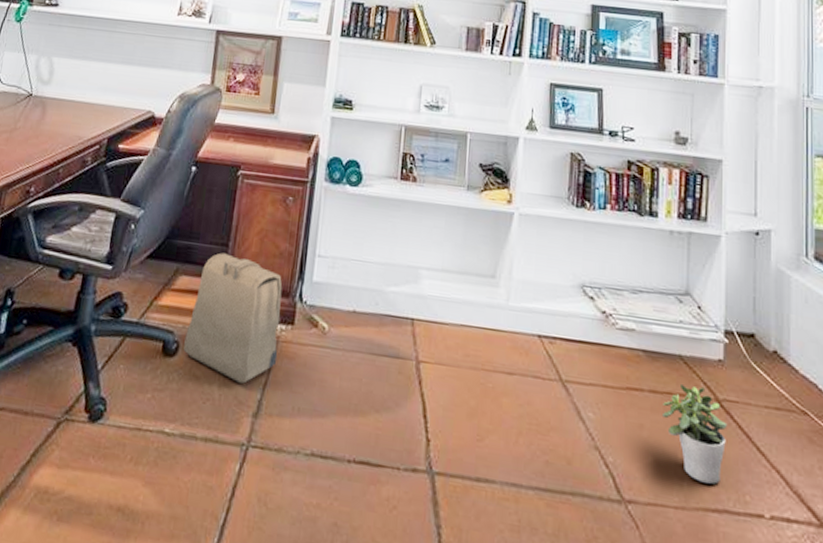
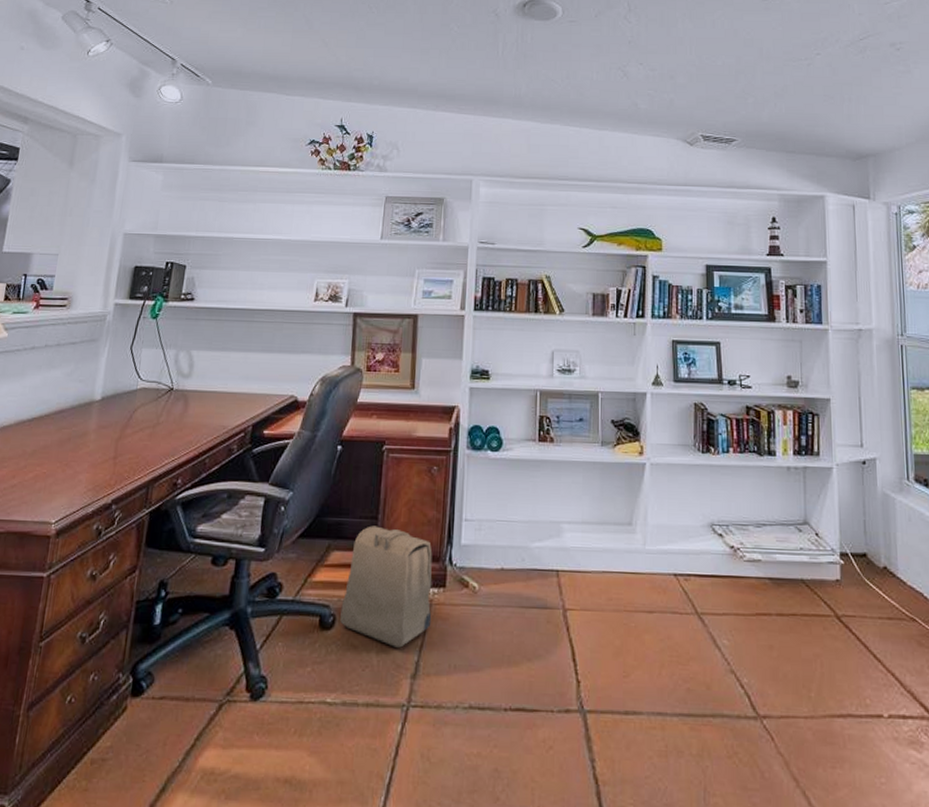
potted plant: present [663,383,728,485] -> none [789,604,847,693]

